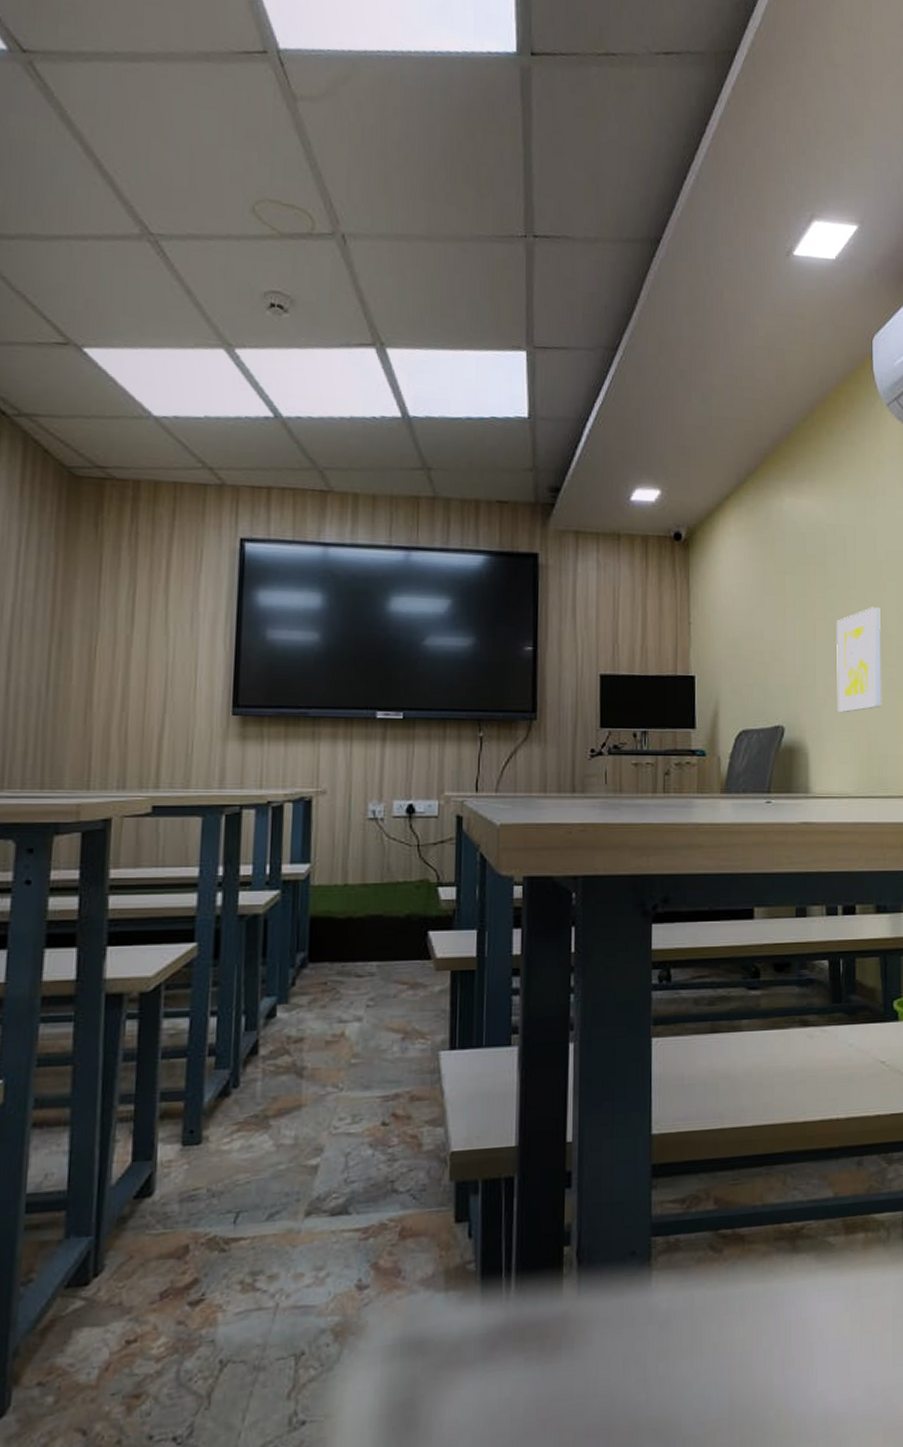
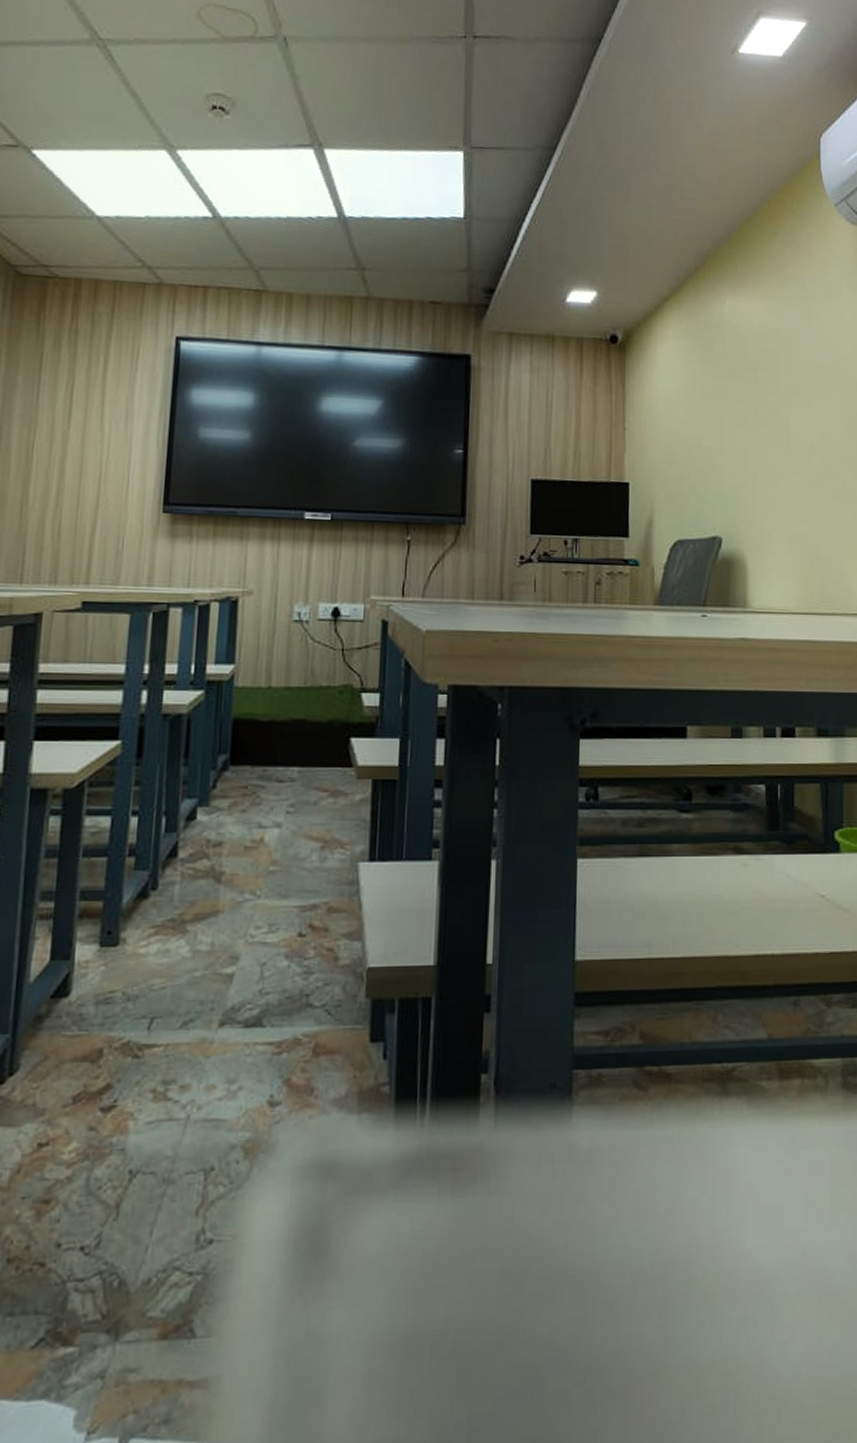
wall art: present [837,607,882,712] -> none [778,414,826,524]

